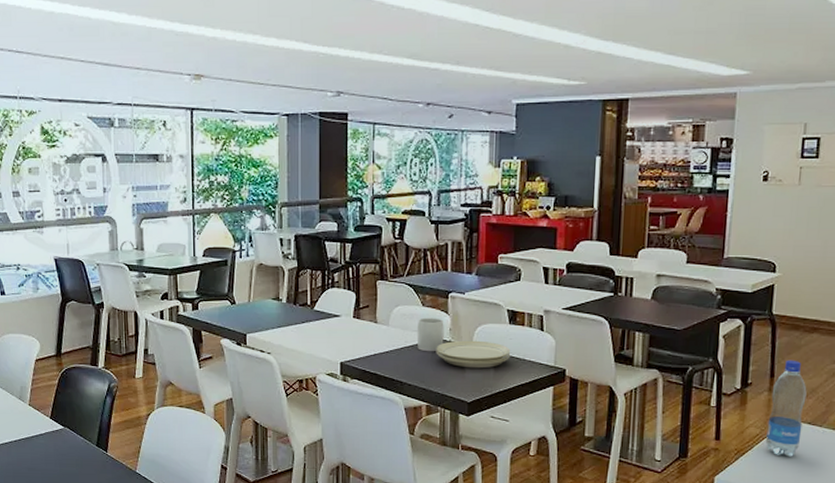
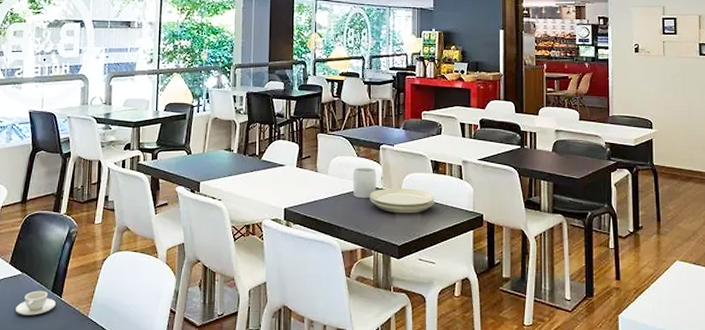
teacup: none [61,445,102,470] -> present [16,290,56,316]
bottle: present [766,359,807,457] -> none [659,205,689,295]

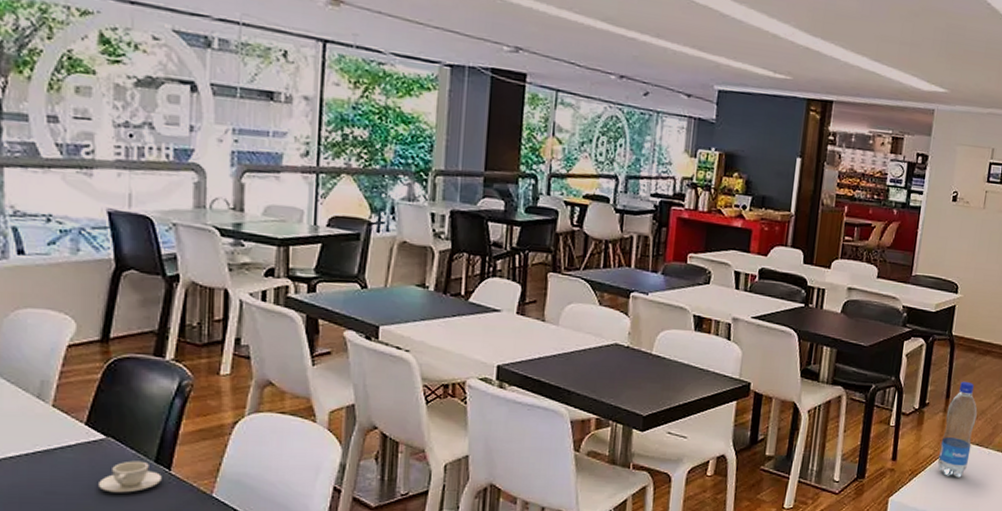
mug: present [352,167,376,199] -> none [590,318,623,359]
plate: present [369,188,435,214] -> none [611,346,695,379]
bottle: none [659,205,689,295] -> present [937,381,978,478]

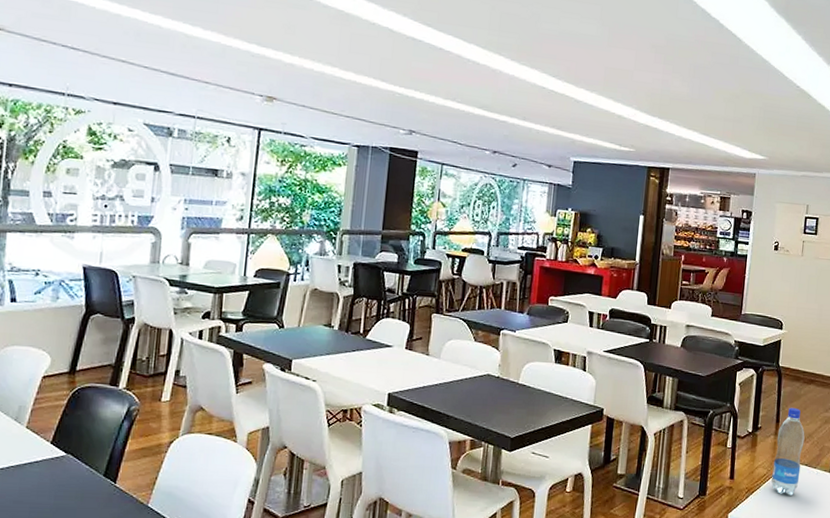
teacup: present [99,460,162,493] -> none [57,474,108,503]

